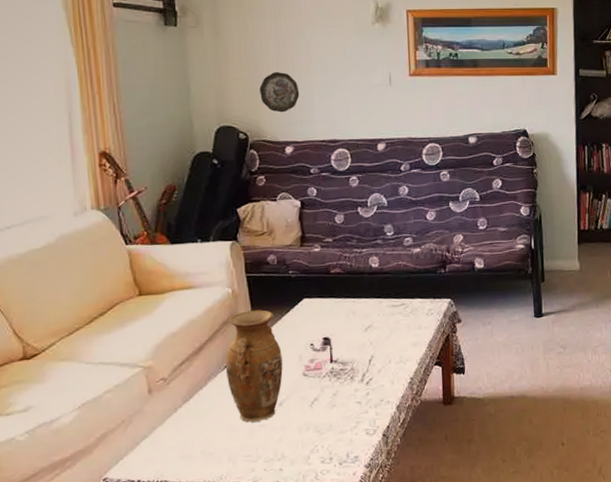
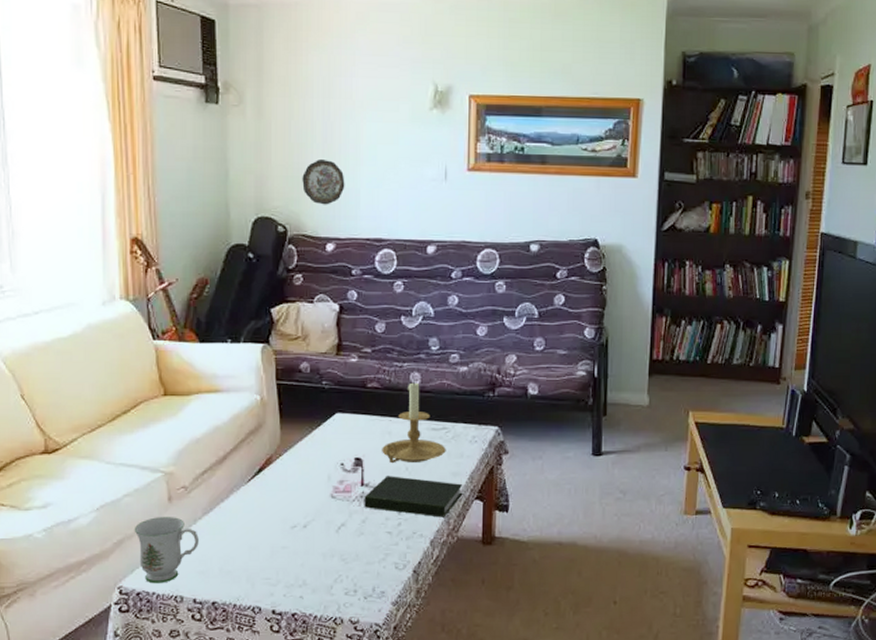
mug: none [116,407,180,472] -> present [134,517,199,584]
vase: present [225,310,283,422] -> none [249,421,310,543]
book: none [334,350,423,385] -> present [364,476,463,518]
candle holder: none [347,263,406,340] -> present [382,380,446,464]

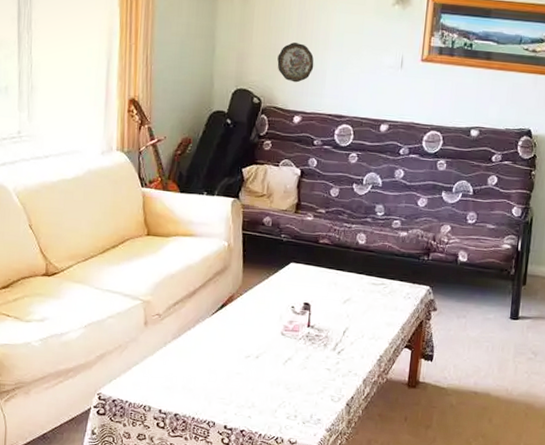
mug: present [134,517,199,584] -> none [114,337,167,394]
book: present [364,476,463,518] -> none [308,320,395,361]
candle holder: present [382,380,446,464] -> none [327,240,383,312]

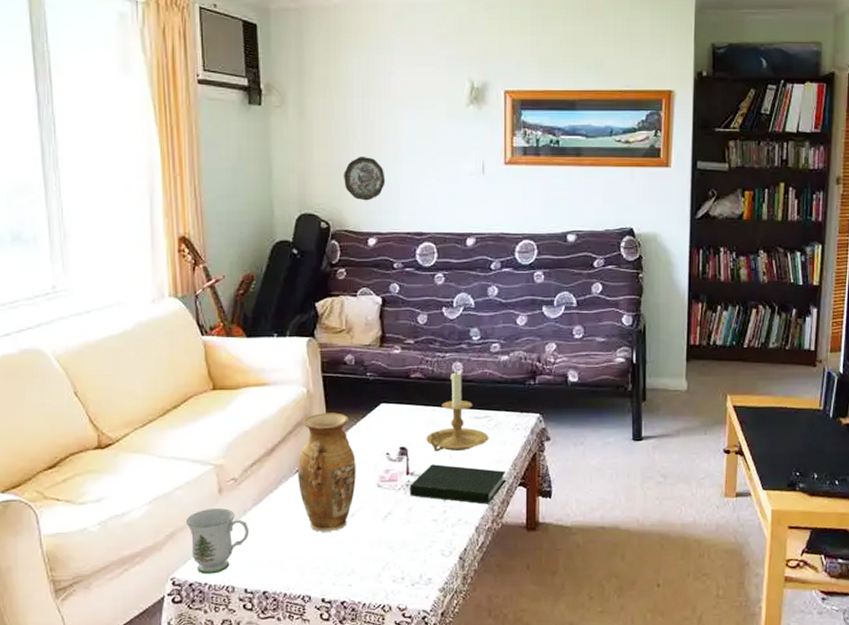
mug: none [114,337,167,394] -> present [185,508,249,574]
vase: none [213,265,265,369] -> present [297,413,356,532]
book: none [308,320,395,361] -> present [409,464,507,505]
candle holder: none [327,240,383,312] -> present [426,369,489,452]

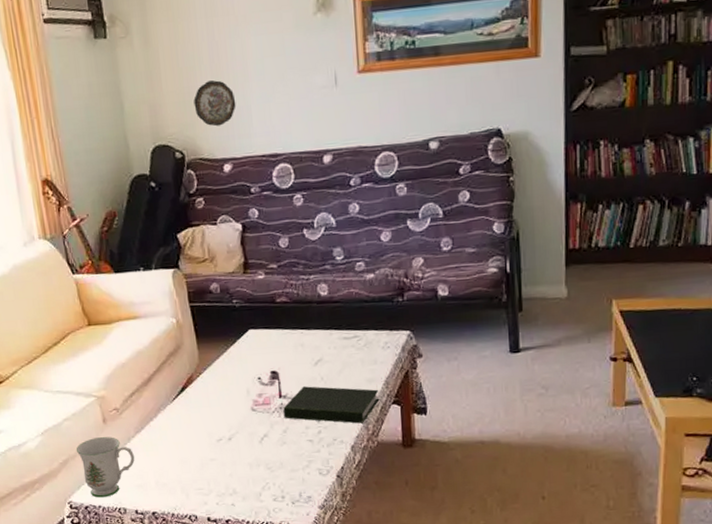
vase: present [297,413,356,532] -> none [173,341,231,456]
candle holder: present [426,369,489,452] -> none [296,291,360,375]

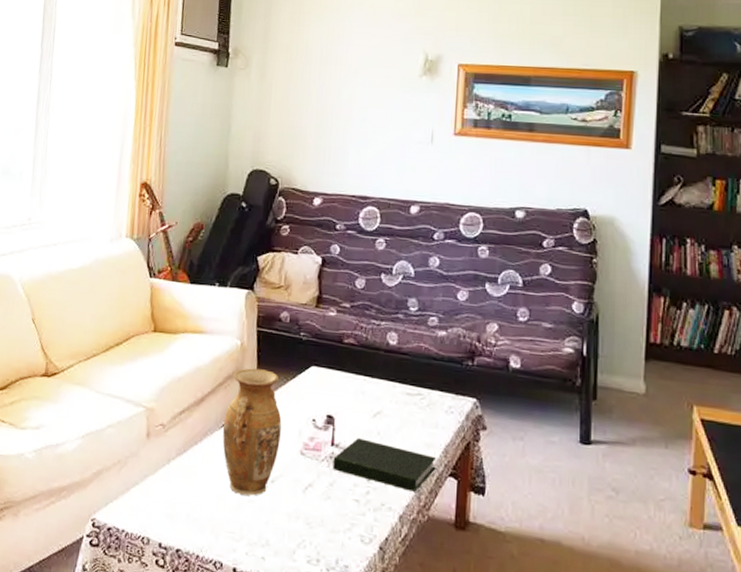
mug: present [76,437,135,498] -> none [112,452,171,522]
vase: none [173,341,231,456] -> present [222,368,282,496]
decorative plate: present [193,80,236,127] -> none [296,119,336,162]

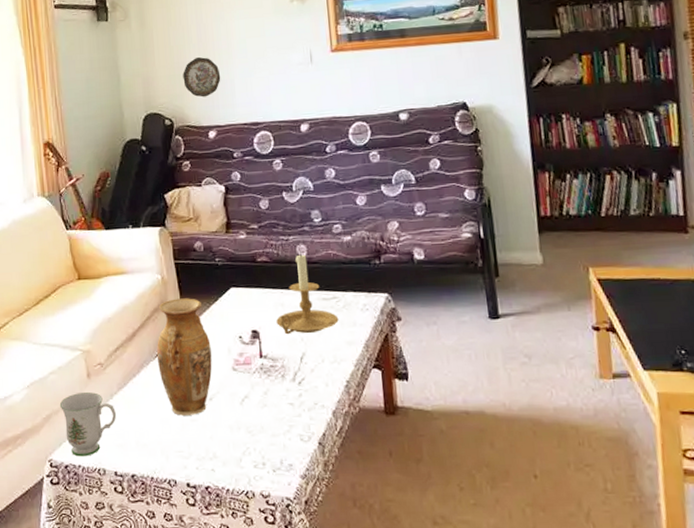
mug: none [112,452,171,522] -> present [59,392,116,457]
decorative plate: none [296,119,336,162] -> present [183,57,221,98]
book: present [332,438,437,492] -> none [264,347,360,388]
candle holder: none [354,340,421,428] -> present [276,252,339,335]

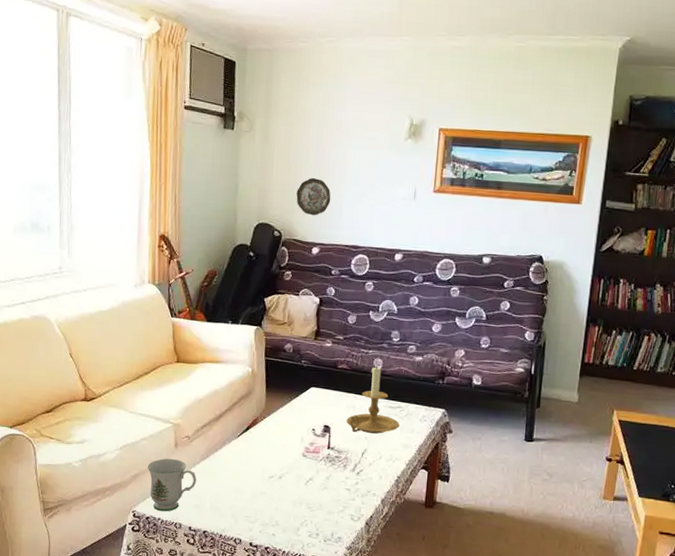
vase: present [156,298,212,416] -> none [238,390,287,489]

